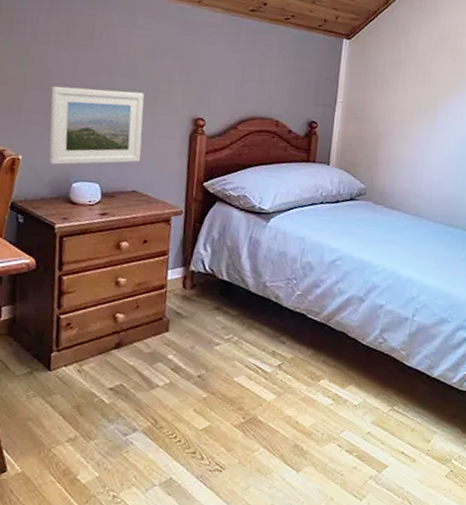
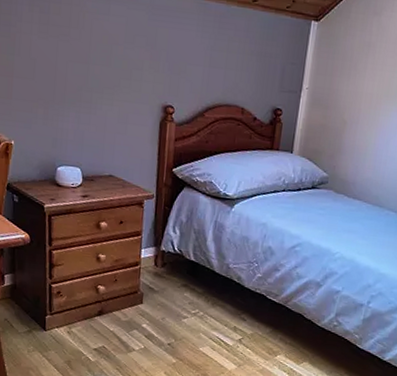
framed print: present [49,86,144,165] -> none [36,75,118,150]

